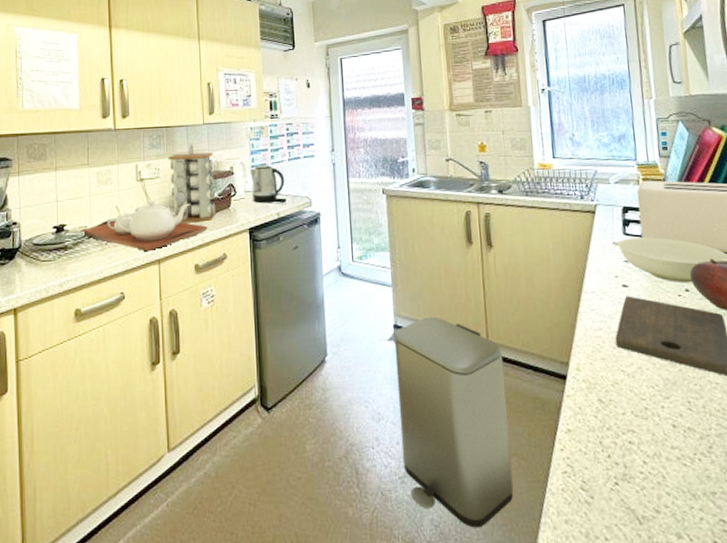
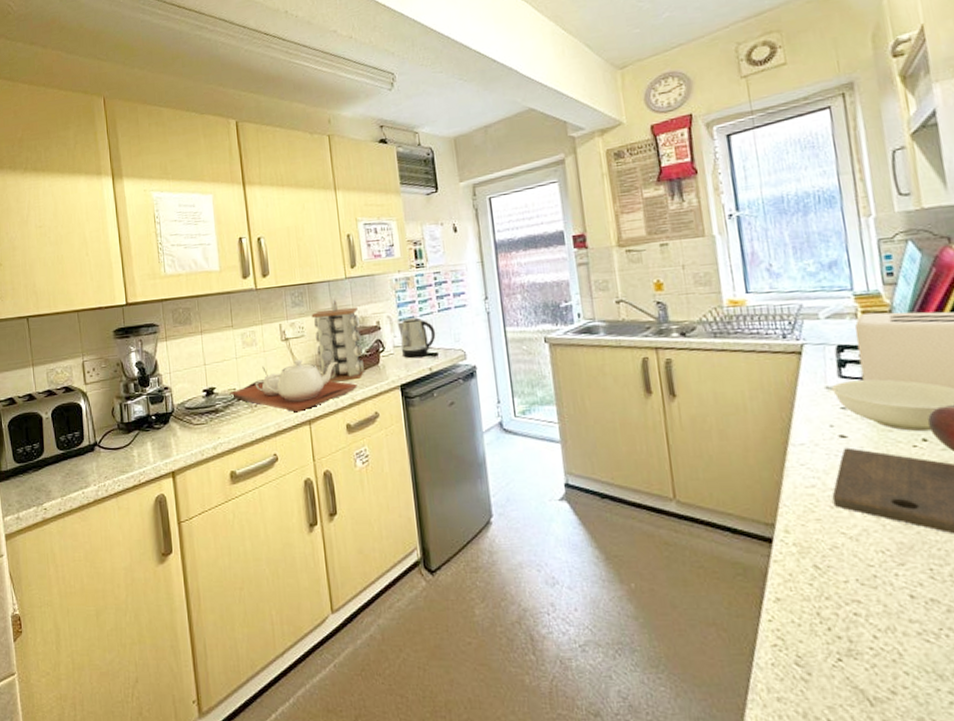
pedal bin: present [394,316,514,528] -> none [565,474,713,702]

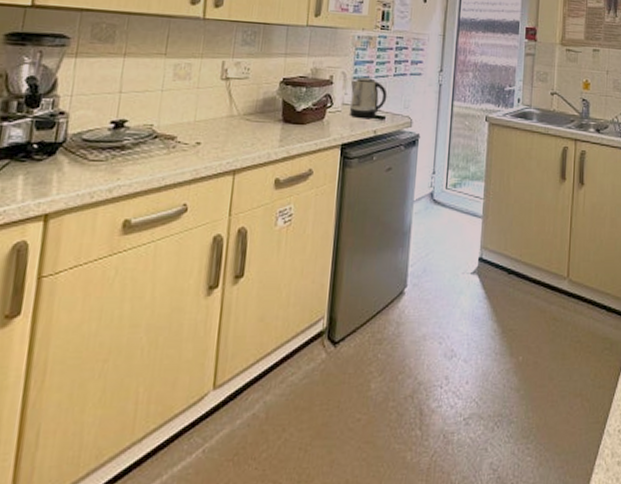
tea set: present [230,359,357,413] -> none [144,102,296,160]
spice rack: present [311,299,365,382] -> none [257,45,313,133]

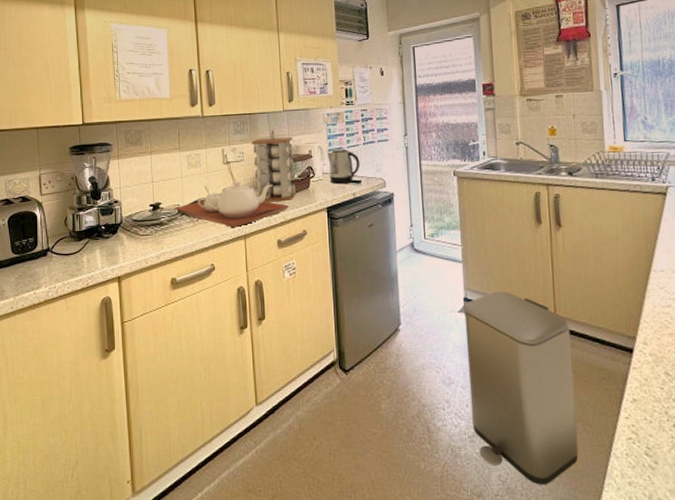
tea set: none [144,102,296,160] -> present [174,180,289,228]
spice rack: none [257,45,313,133] -> present [251,129,297,202]
pedal bin: none [470,251,580,471] -> present [464,291,579,485]

